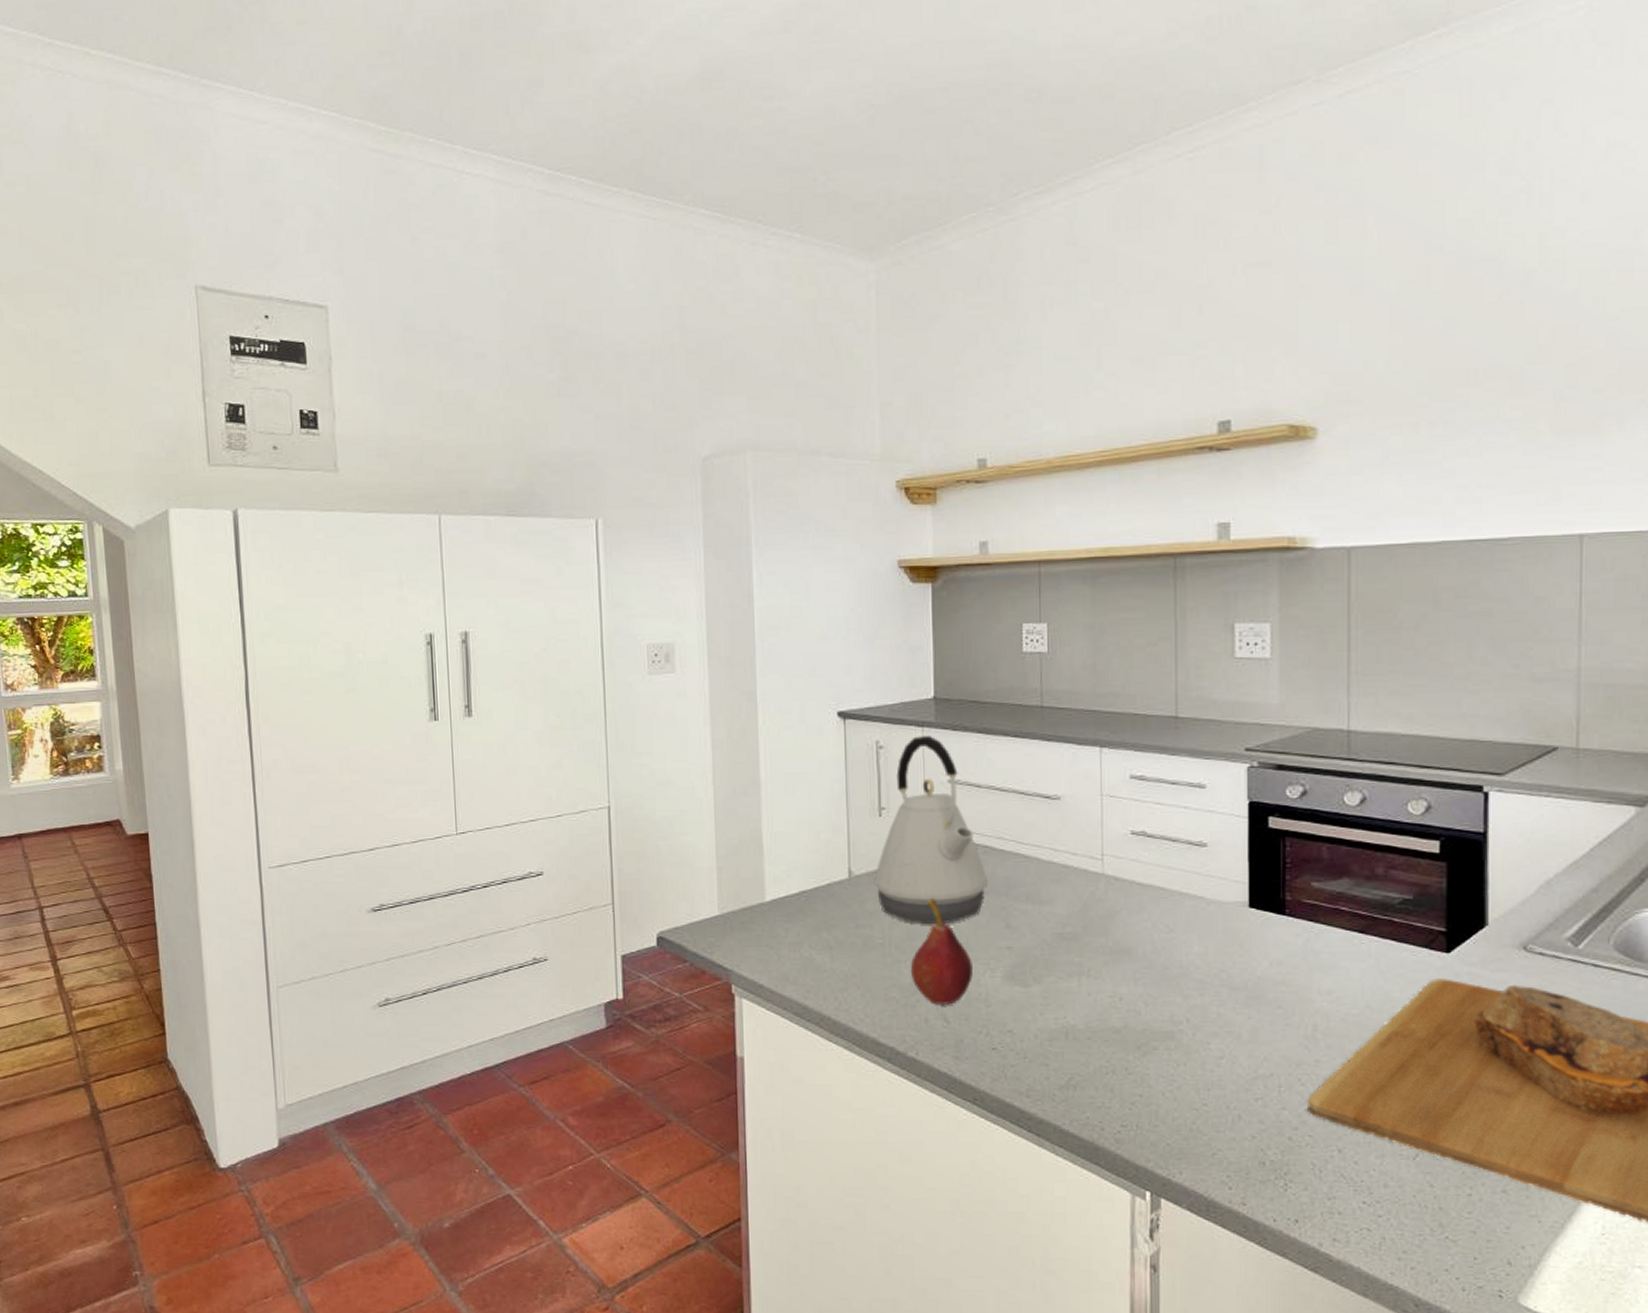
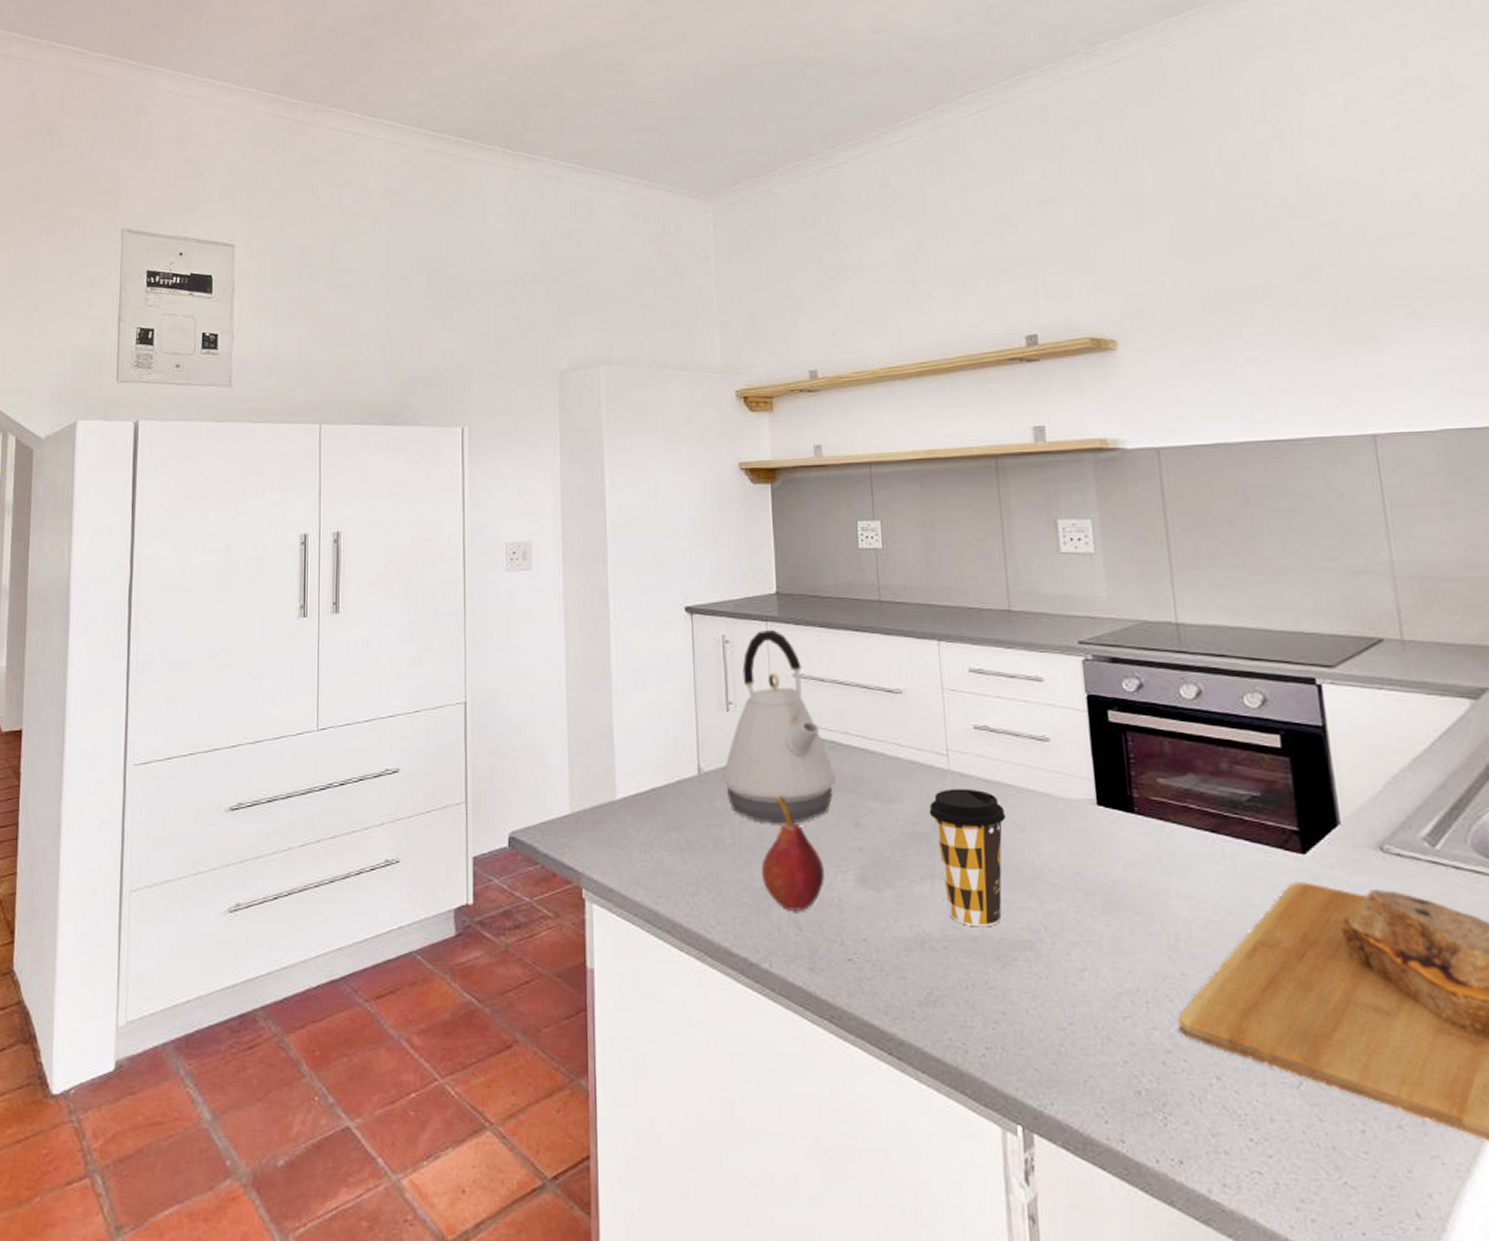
coffee cup: none [1080,891,1157,1020] -> present [929,788,1006,927]

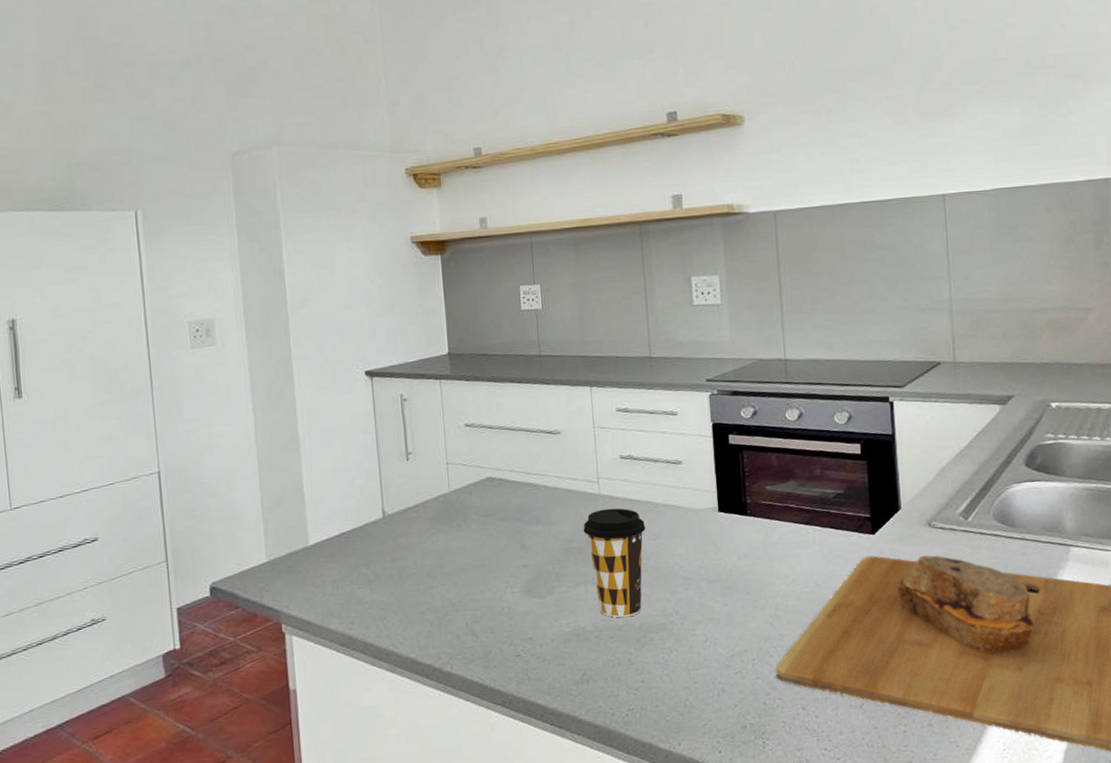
kettle: present [722,630,835,824] -> none [405,387,504,553]
fruit: present [761,796,824,912] -> none [441,529,496,623]

